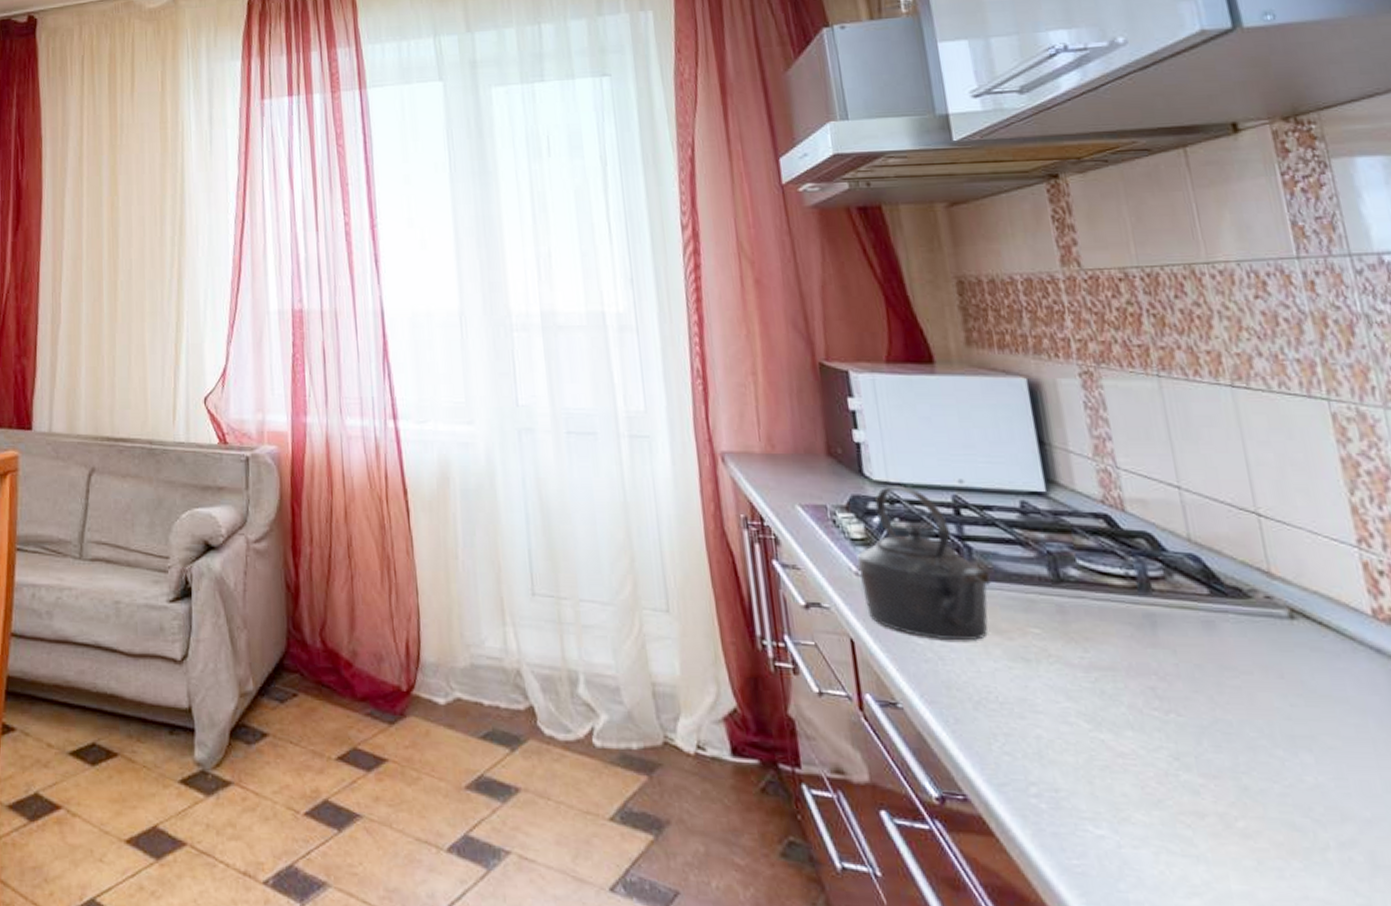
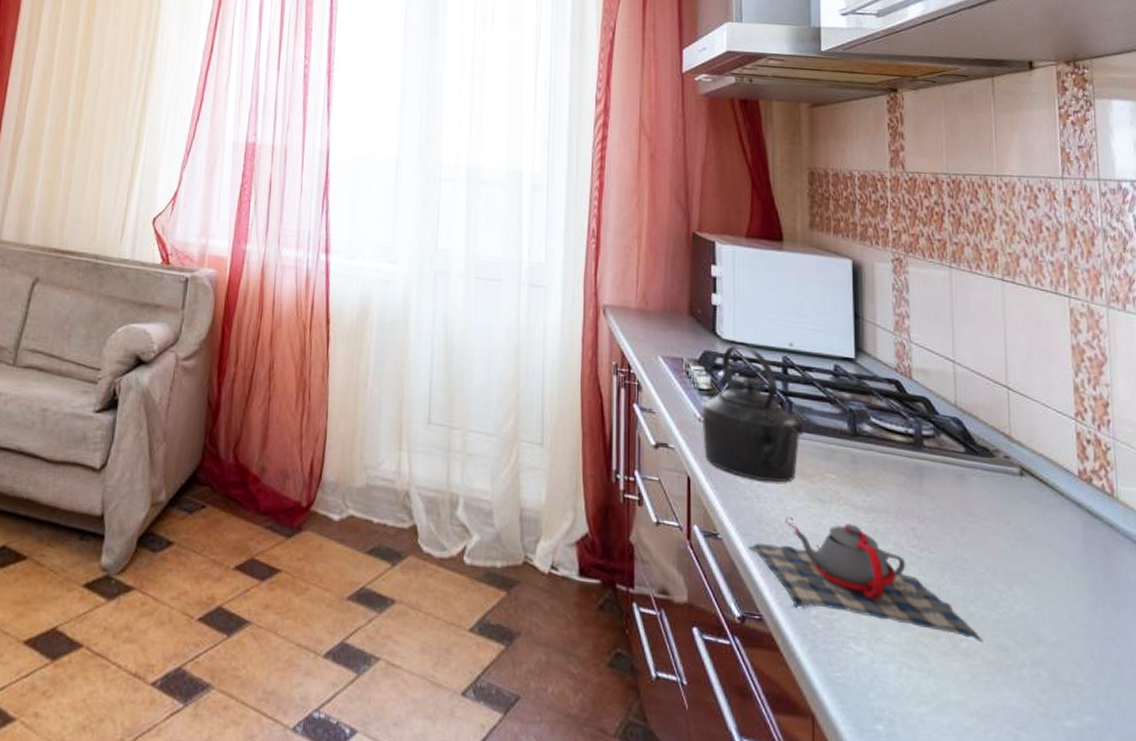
teapot: none [939,679,1267,822] -> present [749,516,983,643]

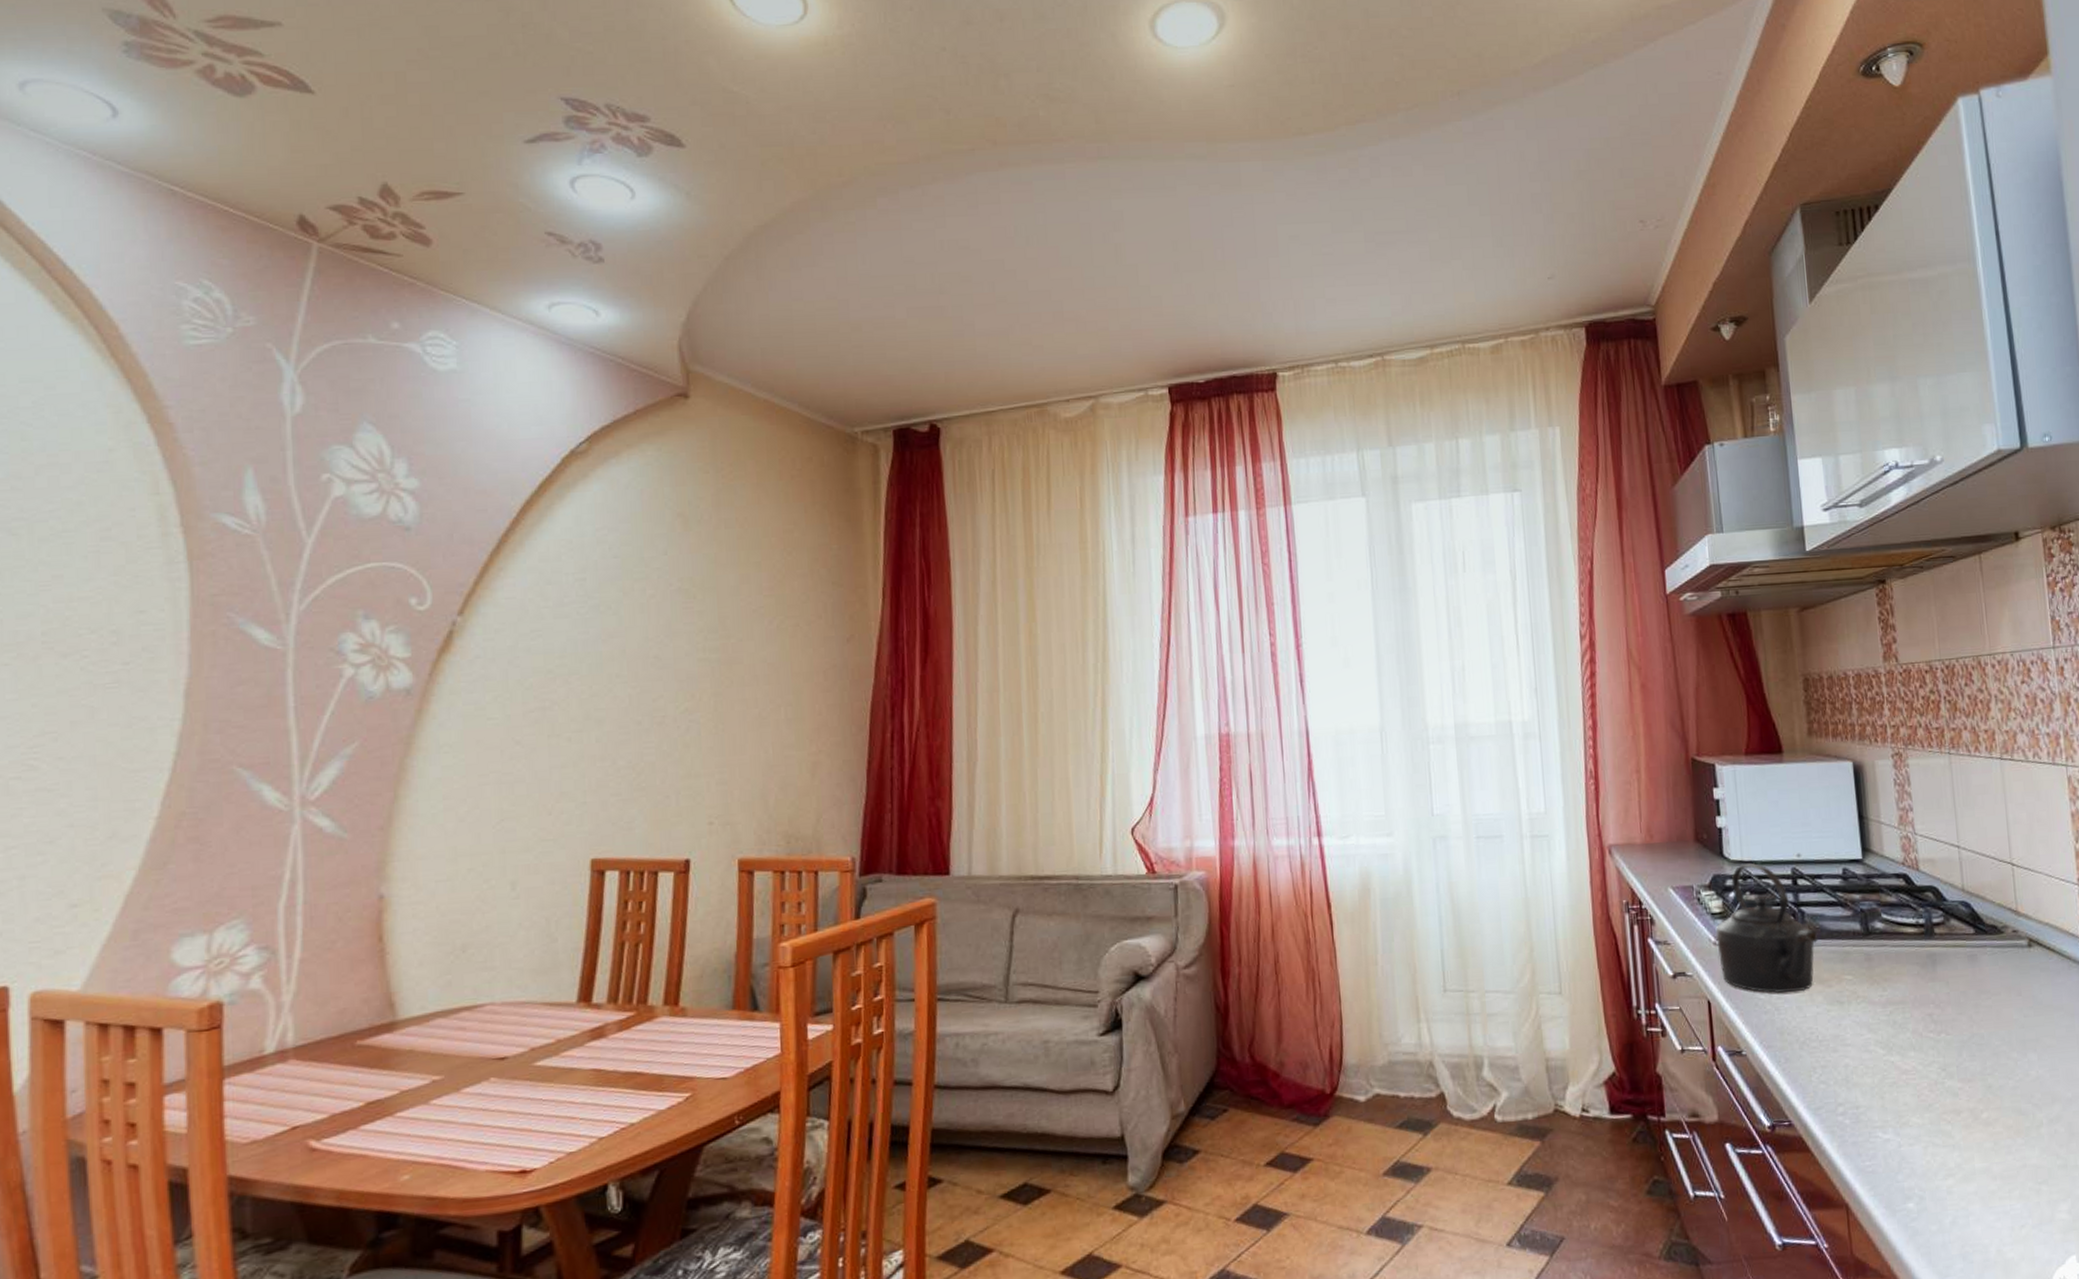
teapot: present [749,516,983,643] -> none [1773,1019,2003,1111]

